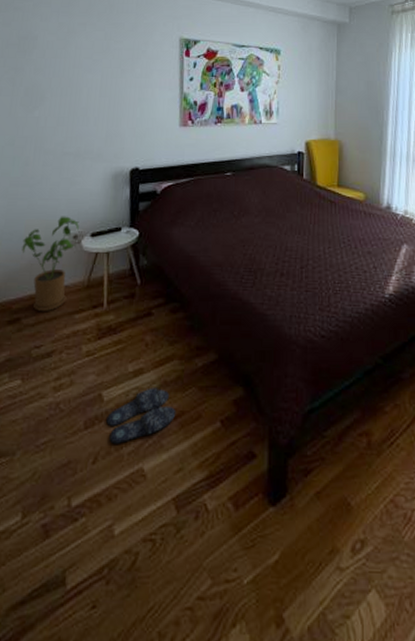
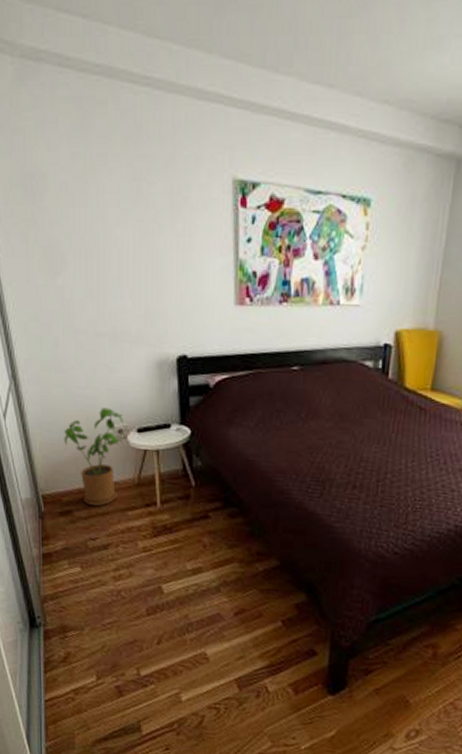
slippers: present [106,387,176,444] -> none [168,585,237,631]

